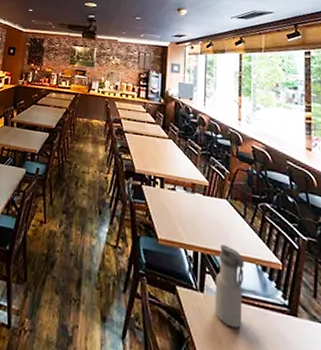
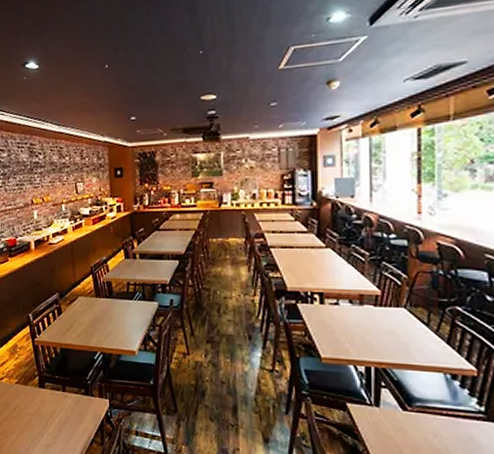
water bottle: present [214,244,245,329] -> none [393,356,429,439]

